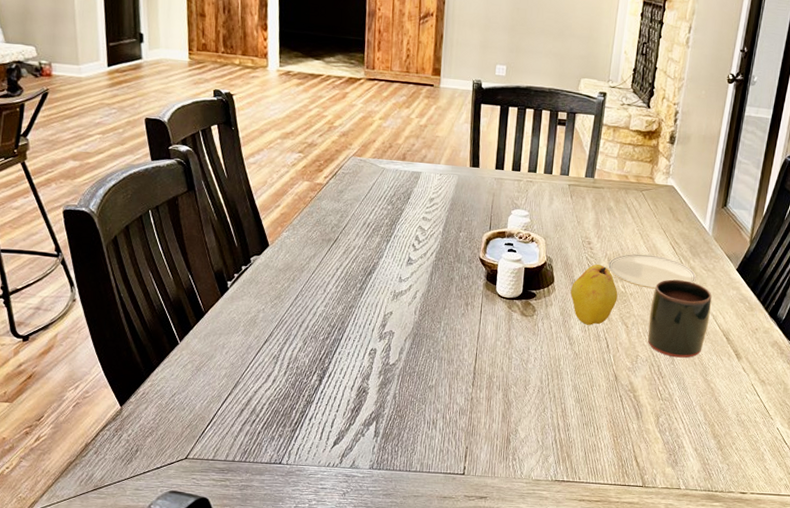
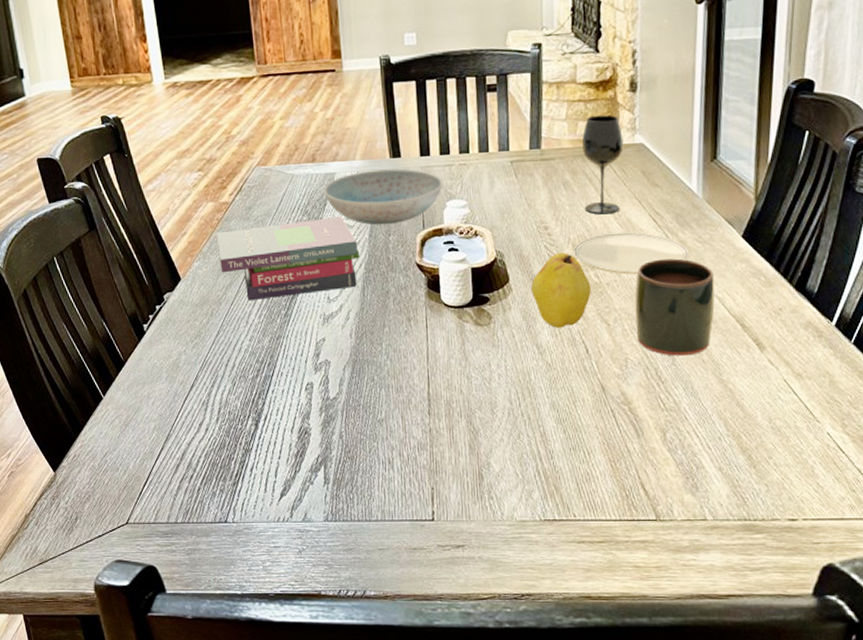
books: none [307,208,432,272] -> present [216,217,359,300]
dish: none [409,174,512,223] -> present [323,168,443,225]
wine glass: none [621,158,659,239] -> present [581,114,624,215]

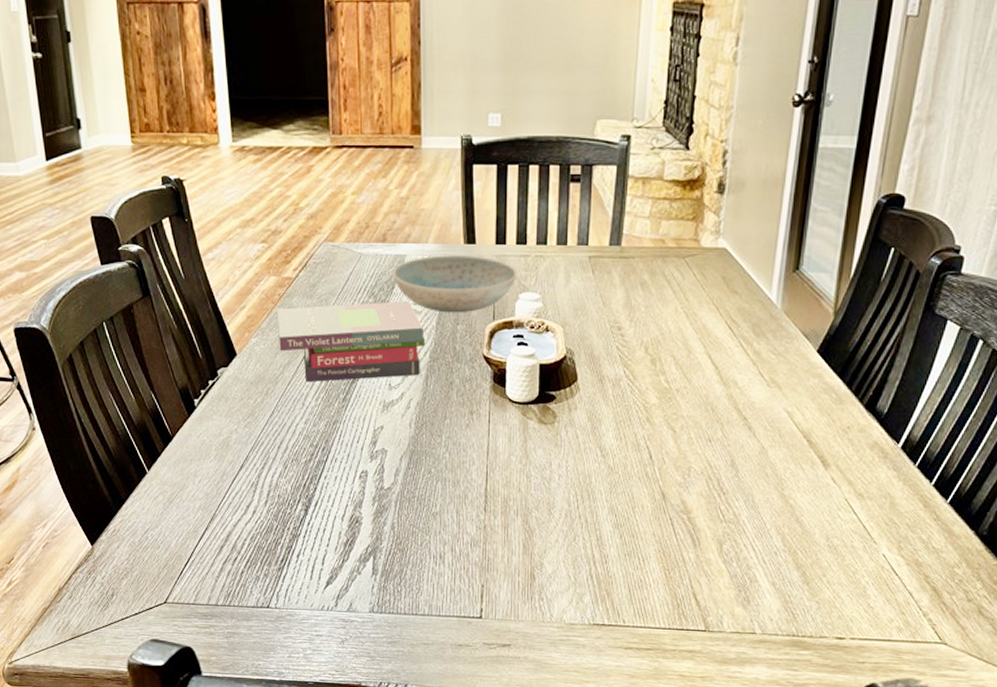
fruit: present [531,252,591,328] -> none [599,354,660,432]
plate: present [572,232,690,274] -> none [644,338,763,382]
wine glass: present [581,114,624,215] -> none [660,215,706,319]
mug: present [635,258,715,356] -> none [702,368,785,468]

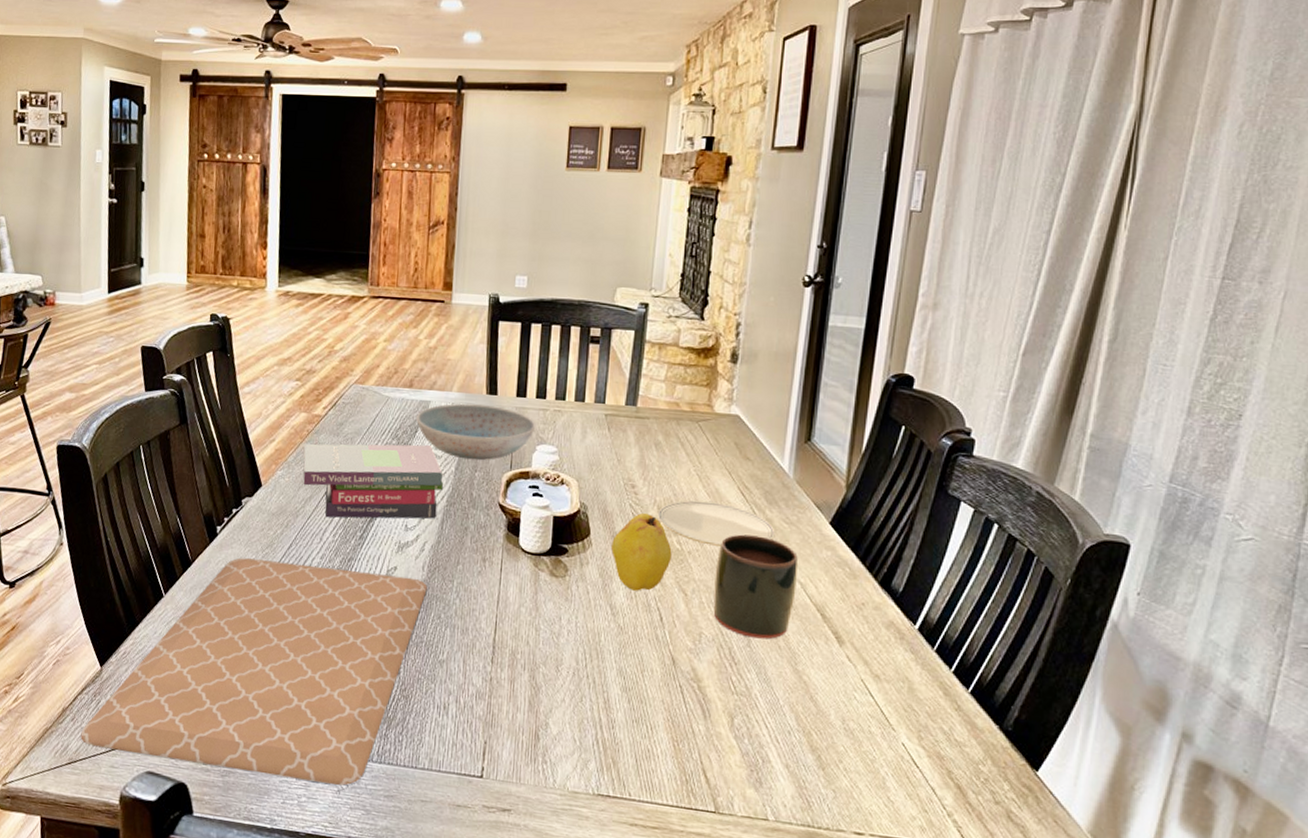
placemat: none [80,429,416,636] -> present [80,557,427,786]
fruit: none [599,354,660,432] -> present [611,512,672,591]
plate: none [644,338,763,382] -> present [657,500,775,546]
mug: none [702,368,785,468] -> present [713,534,798,639]

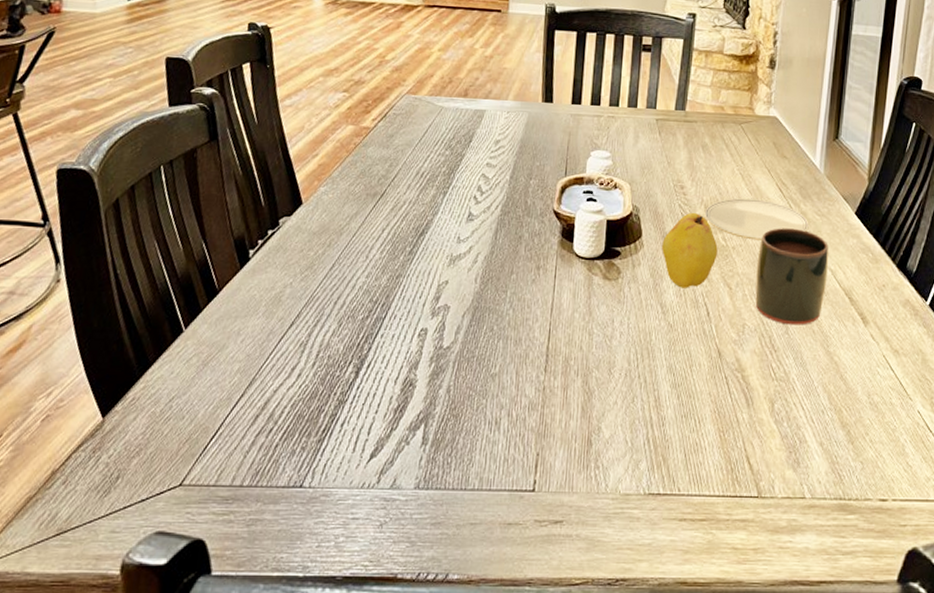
placemat: present [80,557,427,786] -> none [73,282,480,519]
books: present [303,443,443,519] -> none [348,154,497,233]
dish: present [416,403,536,461] -> none [471,111,591,168]

